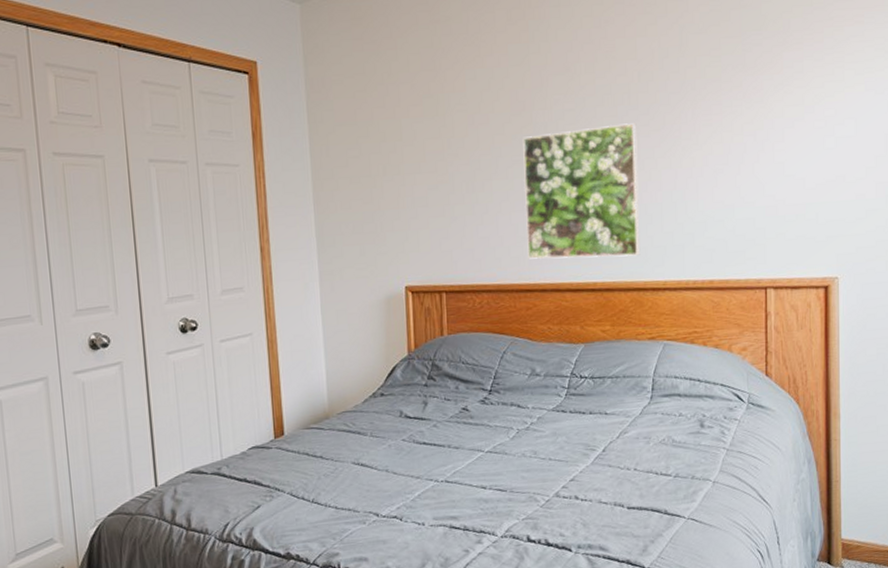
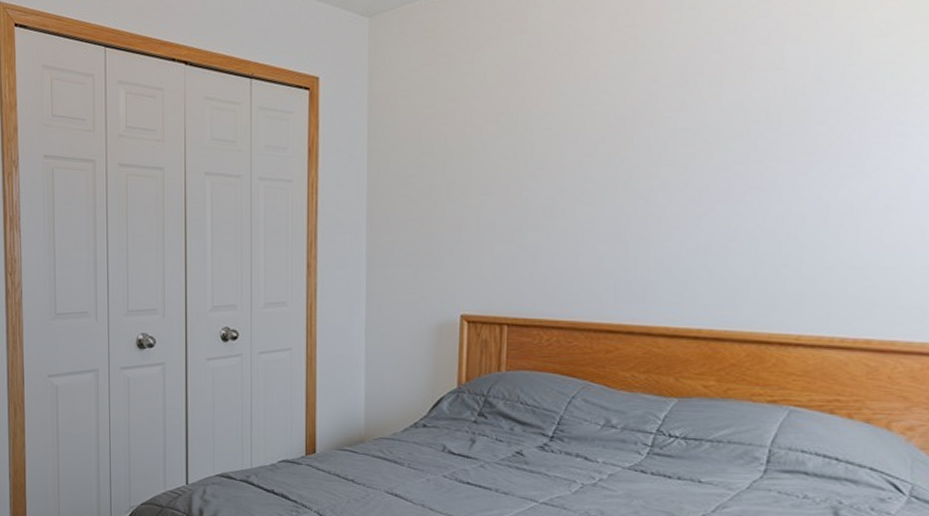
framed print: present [523,123,641,259] -> none [613,145,776,302]

